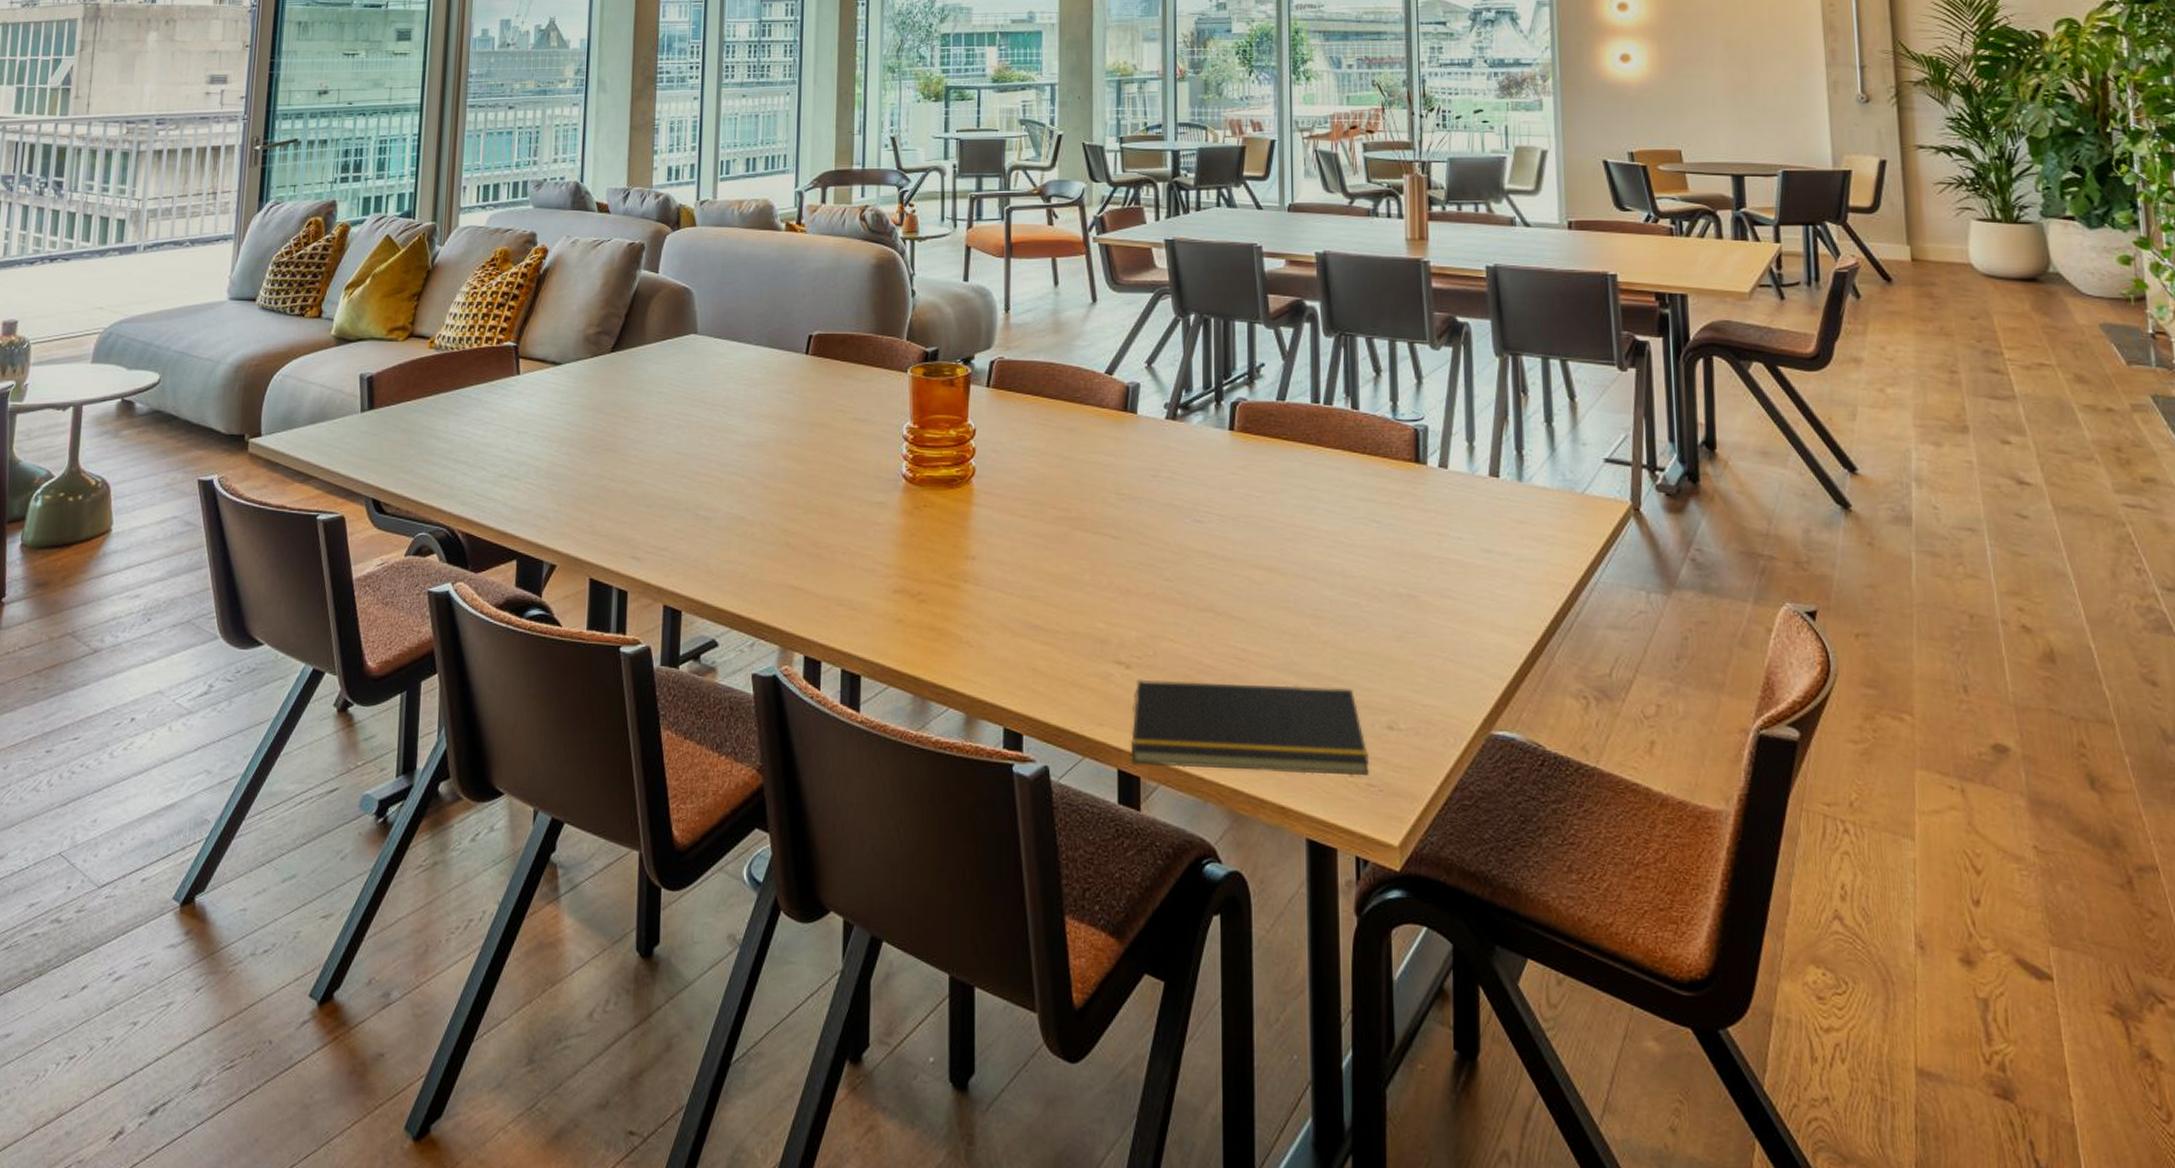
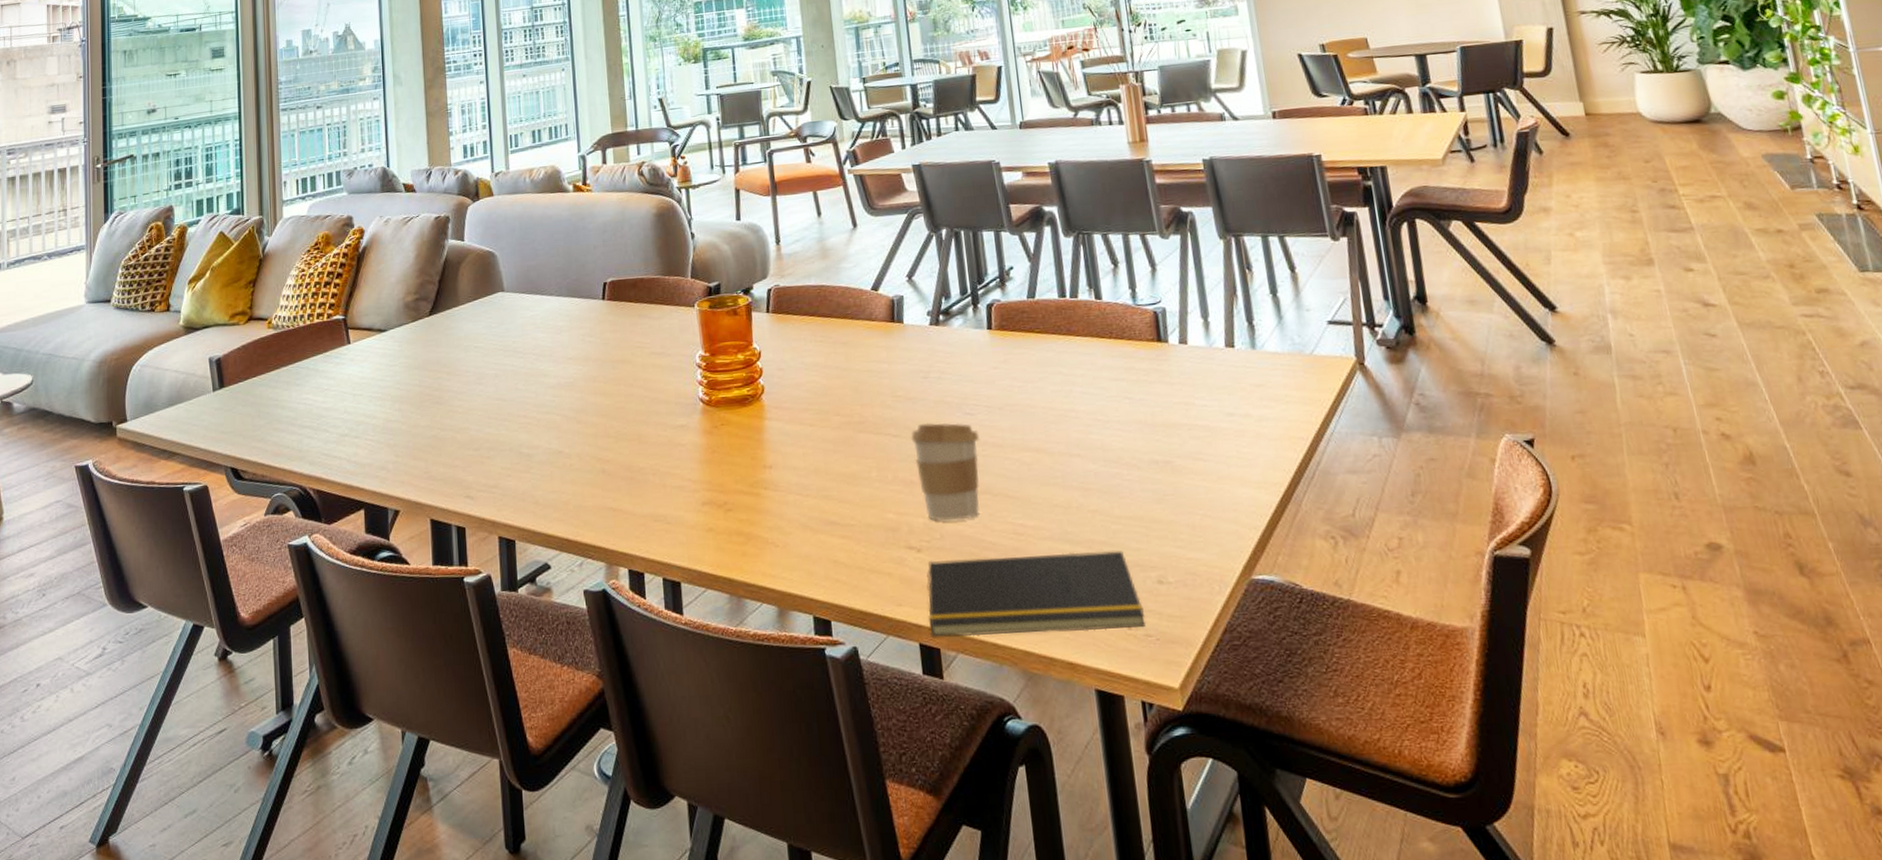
coffee cup: none [1132,526,1209,638] -> present [910,422,981,521]

